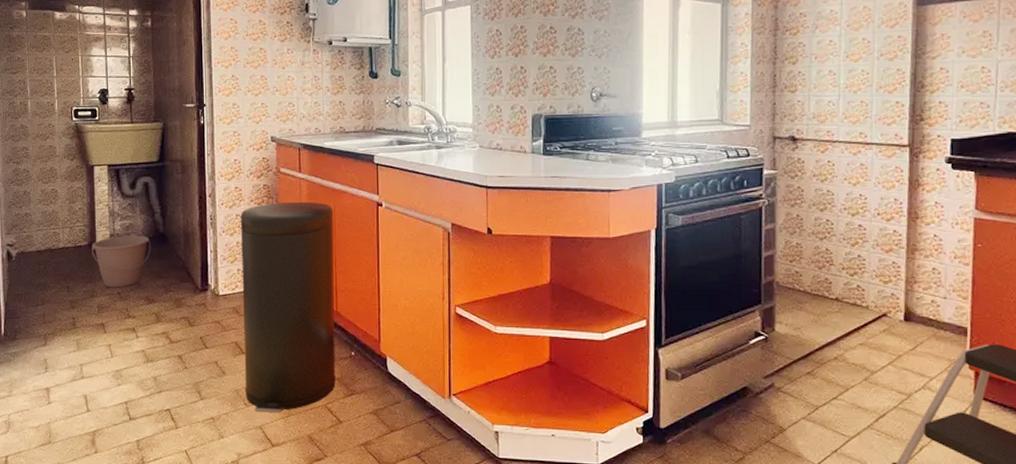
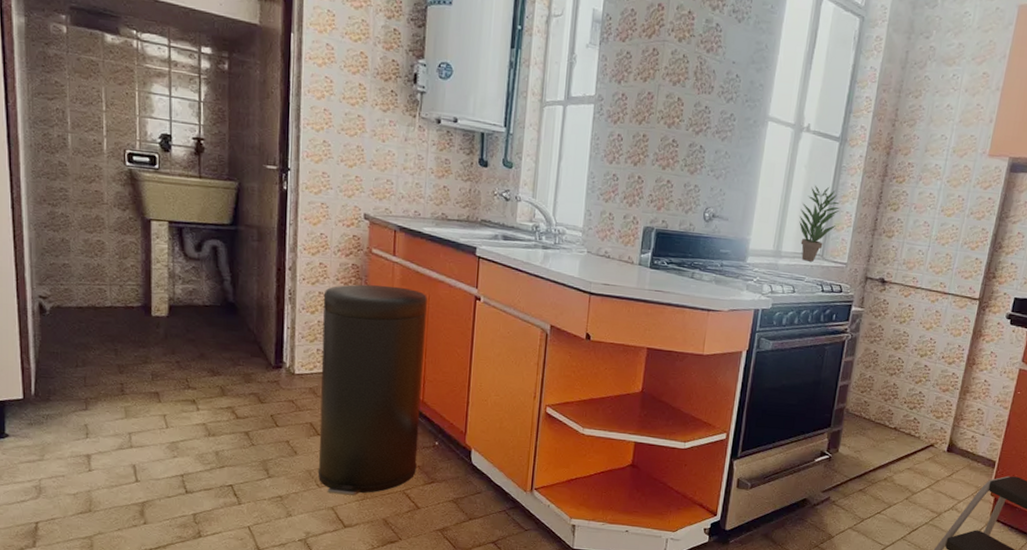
bucket: present [92,235,152,288] -> none [146,300,219,357]
potted plant: none [691,49,733,128] -> present [799,186,840,262]

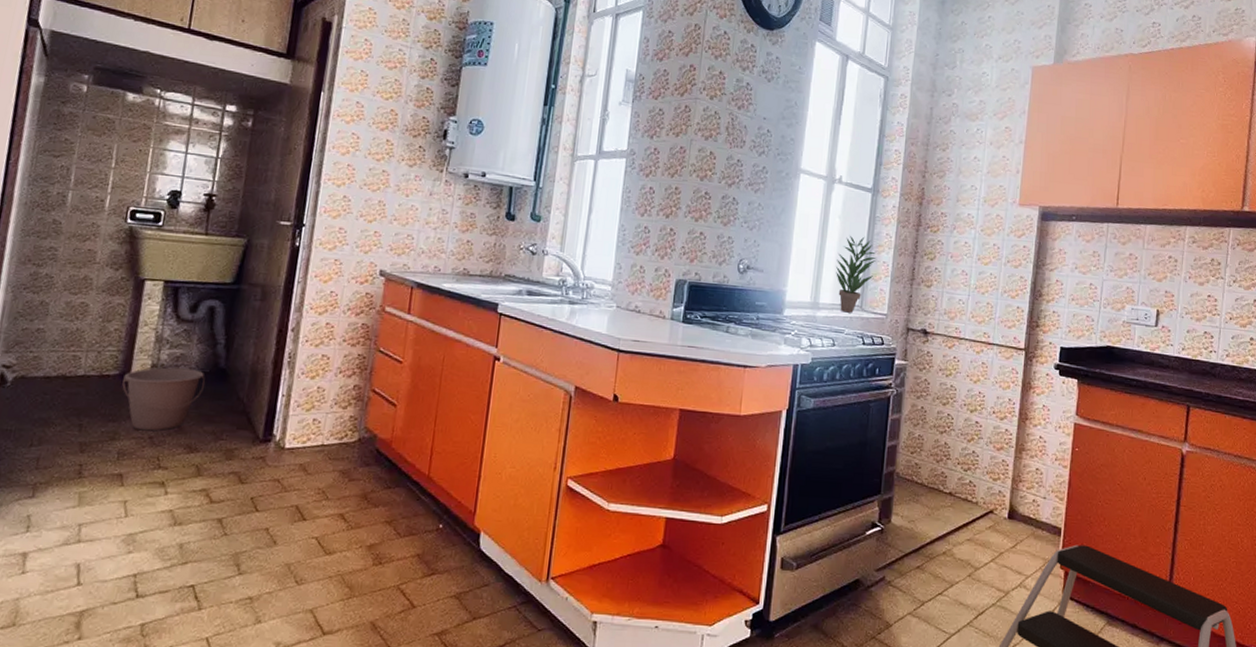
bucket: none [146,300,219,357] -> present [122,367,206,431]
pedal bin: present [318,284,427,496] -> none [298,345,442,594]

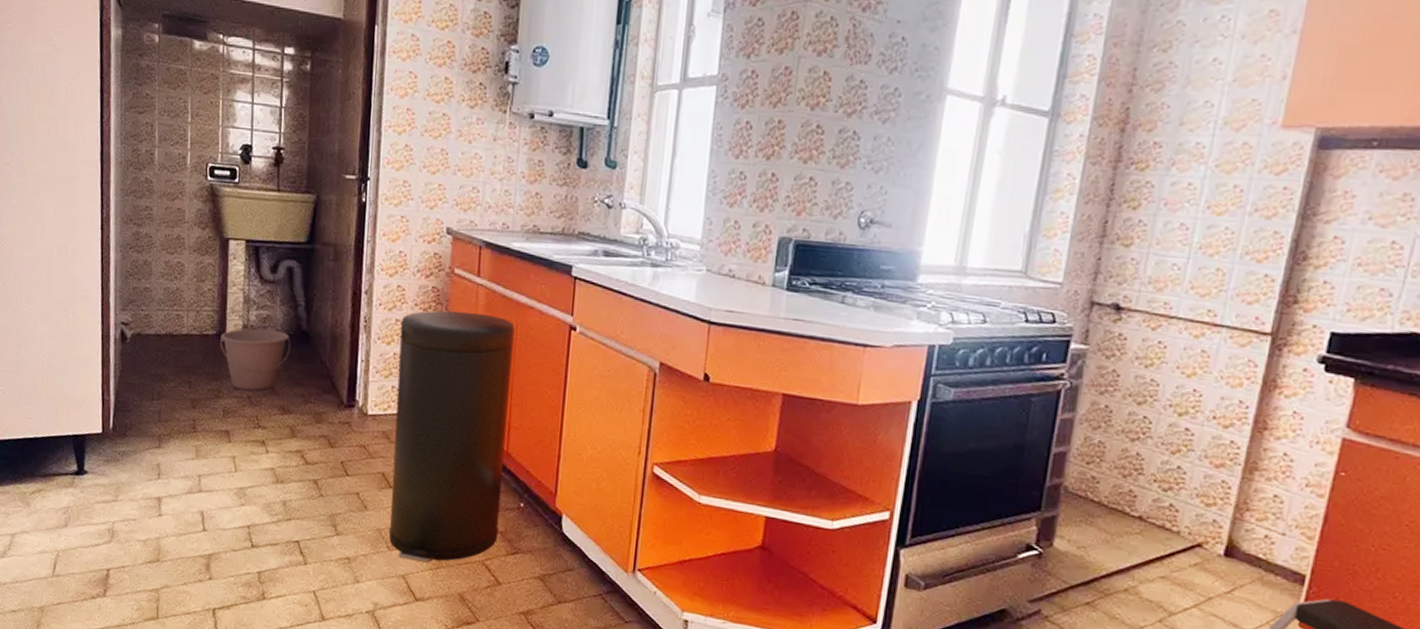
pedal bin: none [298,345,442,594] -> present [388,310,515,563]
potted plant: present [836,236,877,313] -> none [991,178,1051,281]

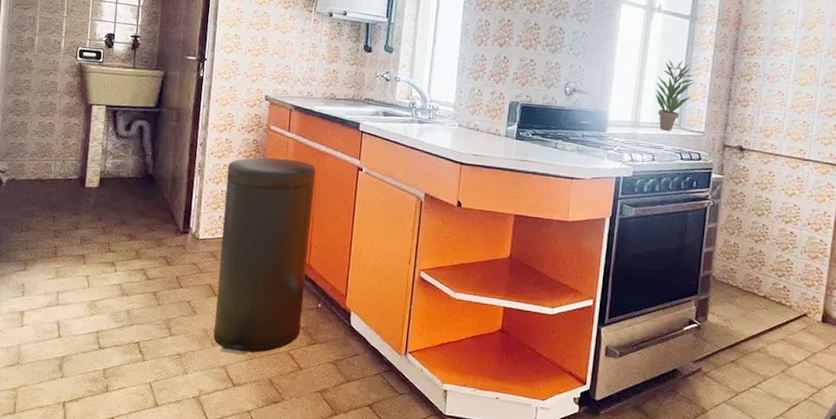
bucket: present [220,328,291,391] -> none [81,173,139,223]
potted plant: none [991,178,1051,281] -> present [655,60,694,131]

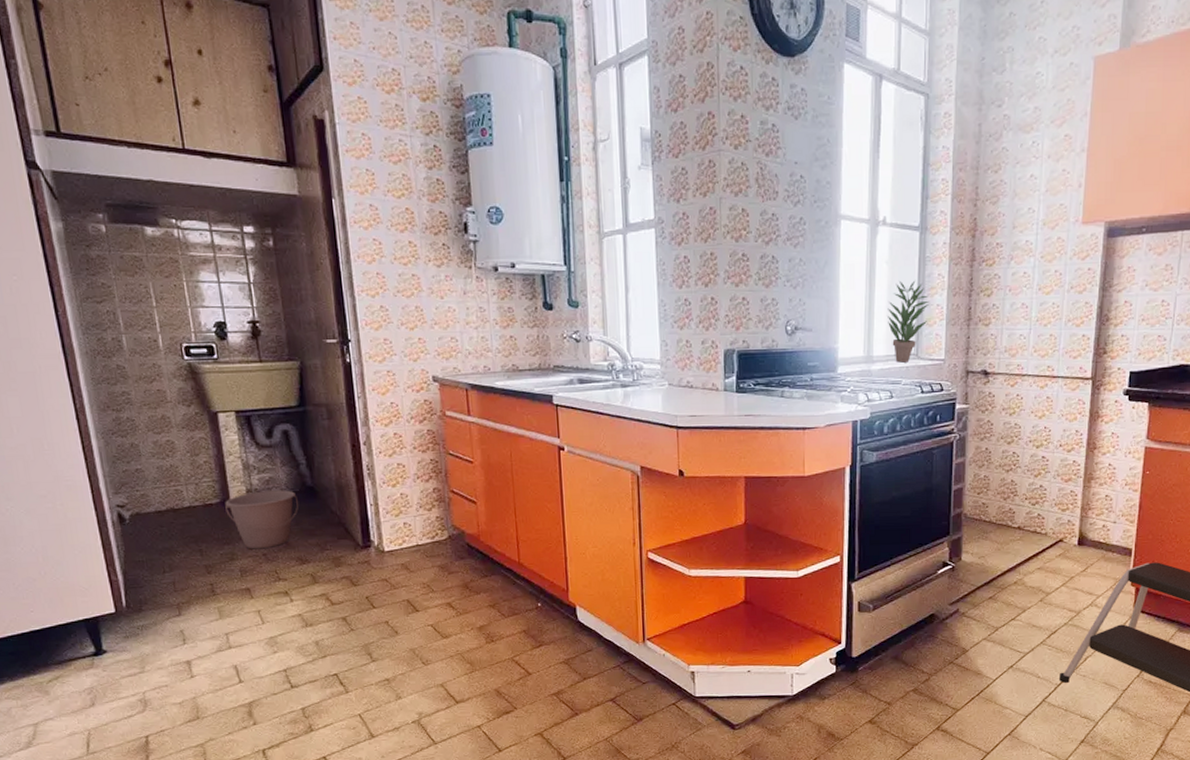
bucket: none [81,173,139,223] -> present [225,490,299,549]
pedal bin: present [213,157,316,355] -> none [402,447,522,670]

